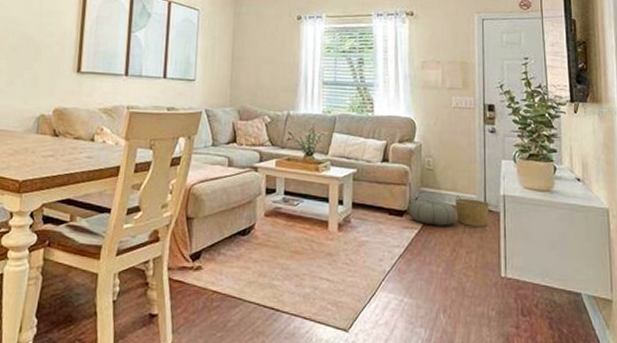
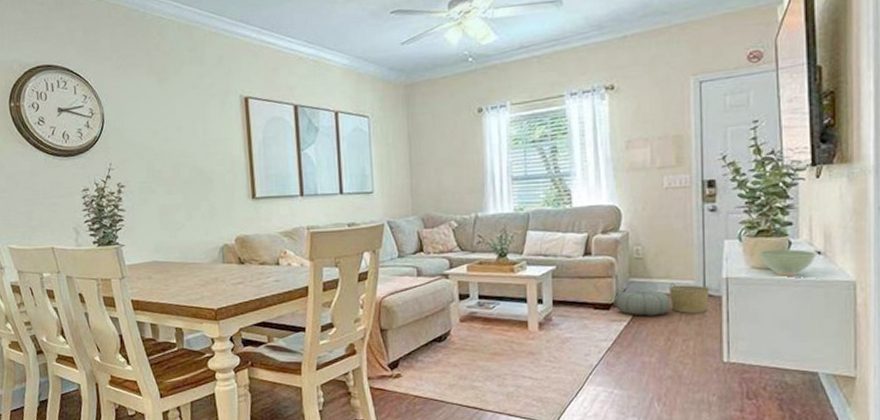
bowl: none [530,172,577,199] -> present [759,249,817,276]

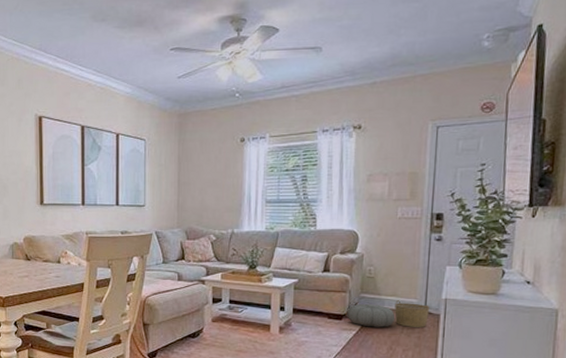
bowl: present [759,249,817,276] -> none [475,277,526,301]

